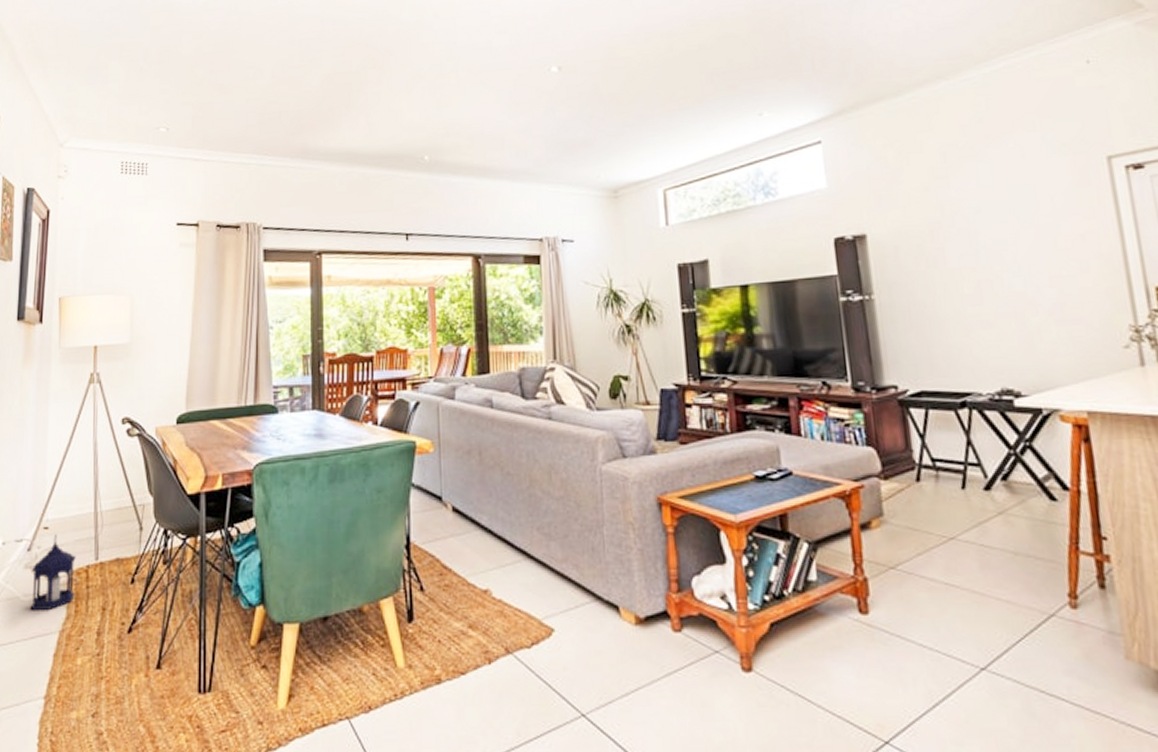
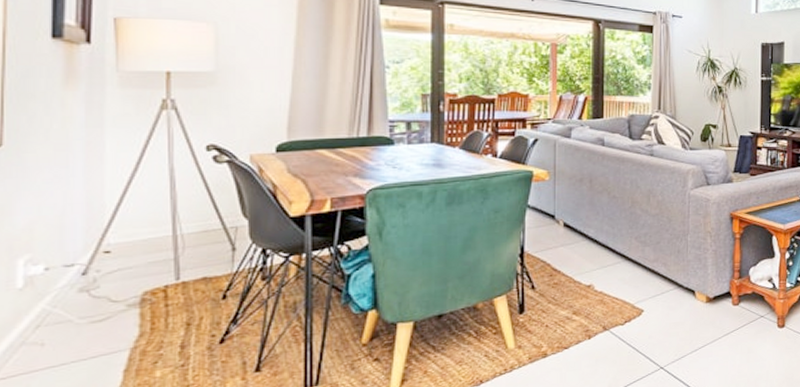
lantern: present [30,533,76,611] -> none [88,257,150,333]

